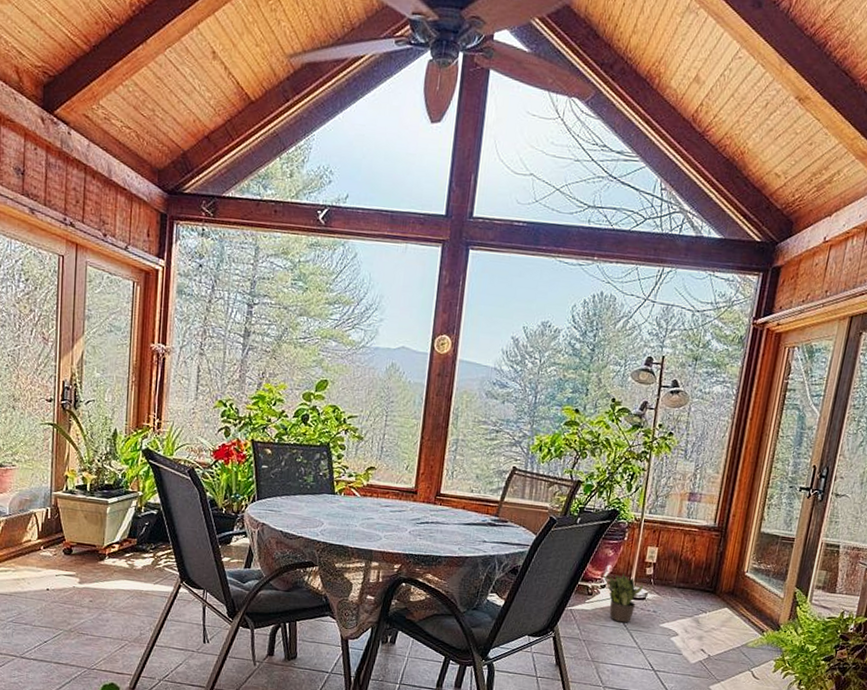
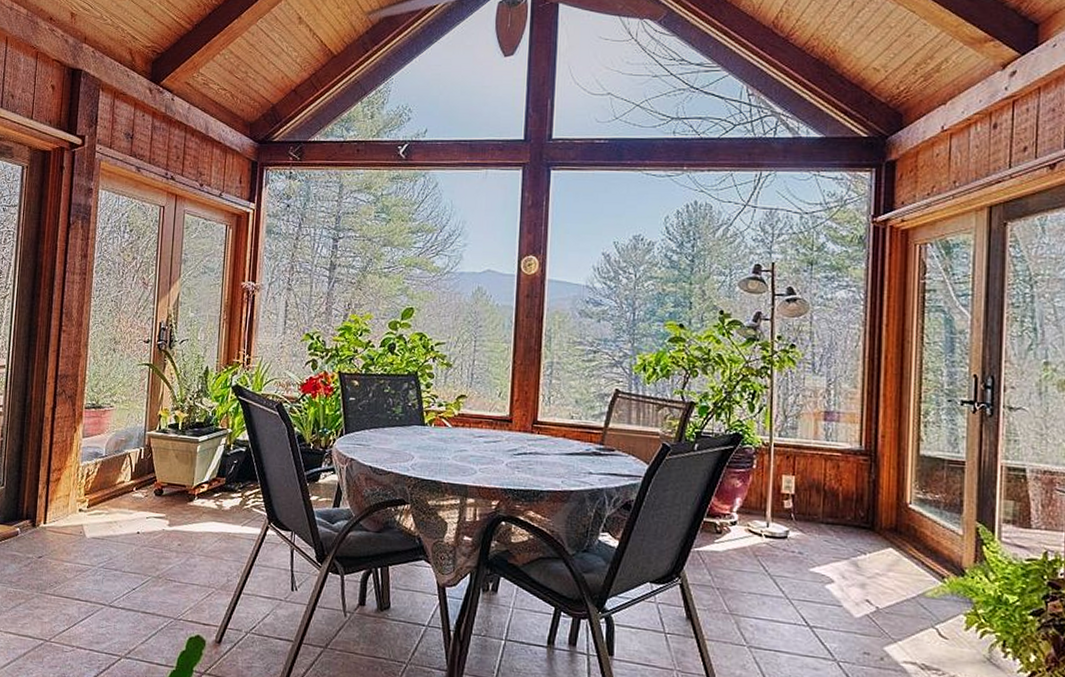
potted plant: present [604,572,643,623] -> none [733,506,782,567]

